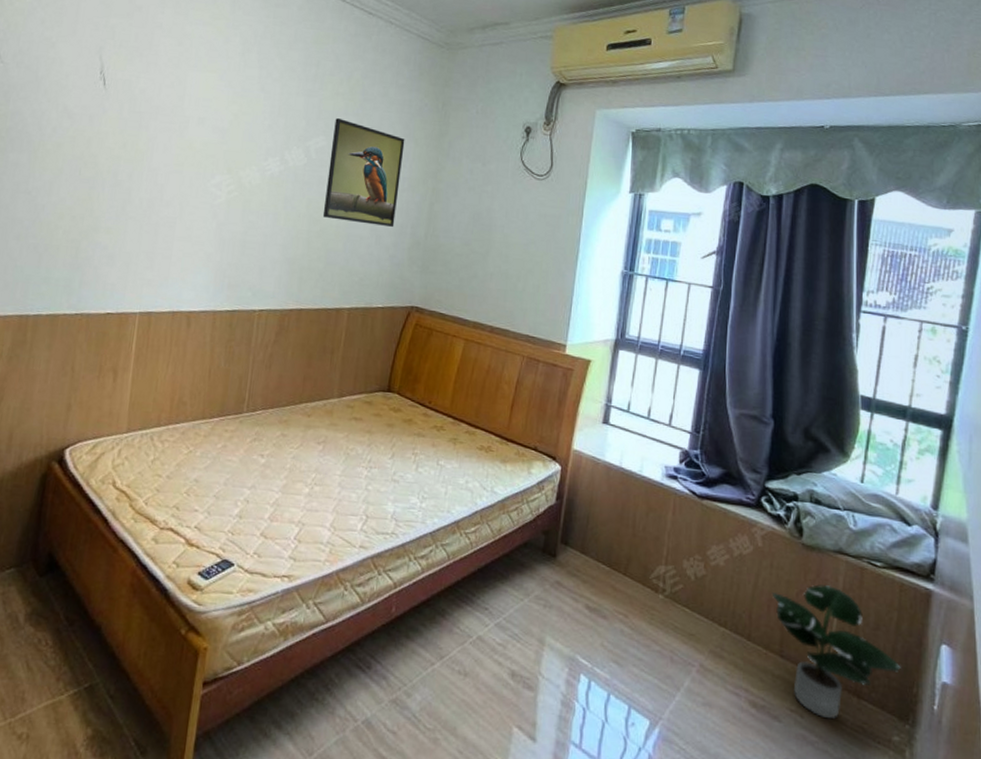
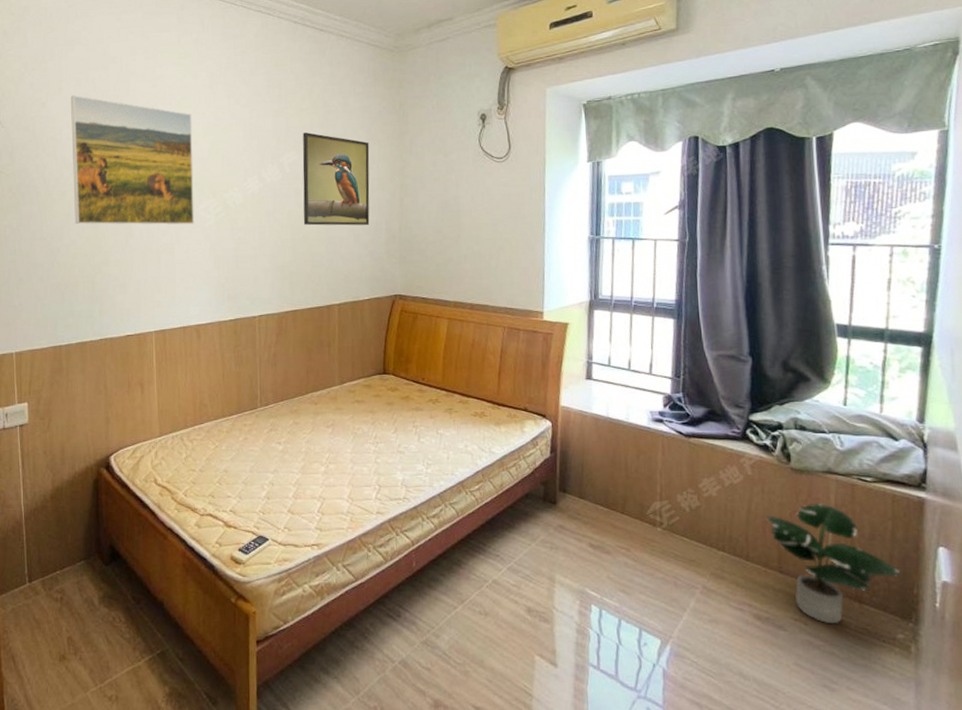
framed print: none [67,39,218,200] -> present [71,94,195,225]

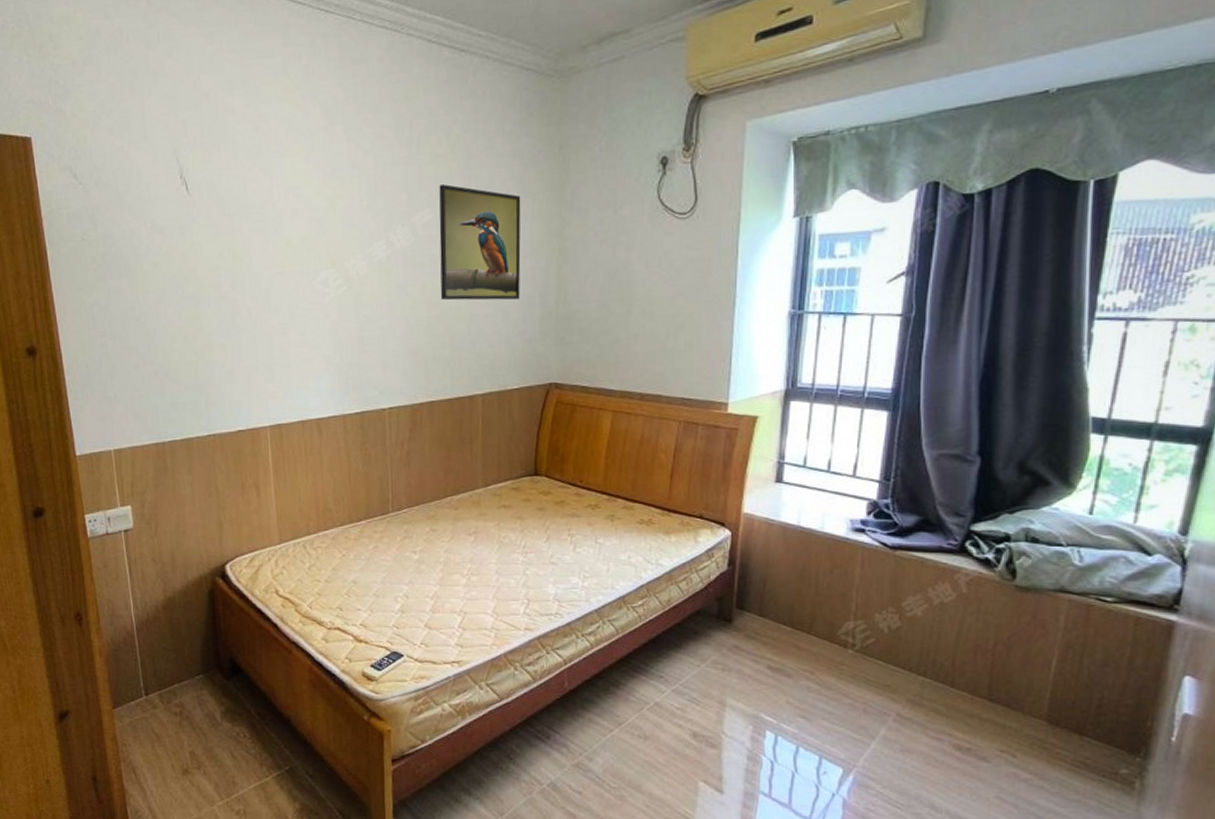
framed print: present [71,94,195,225] -> none [158,141,311,302]
potted plant: present [765,504,900,624] -> none [978,626,1133,757]

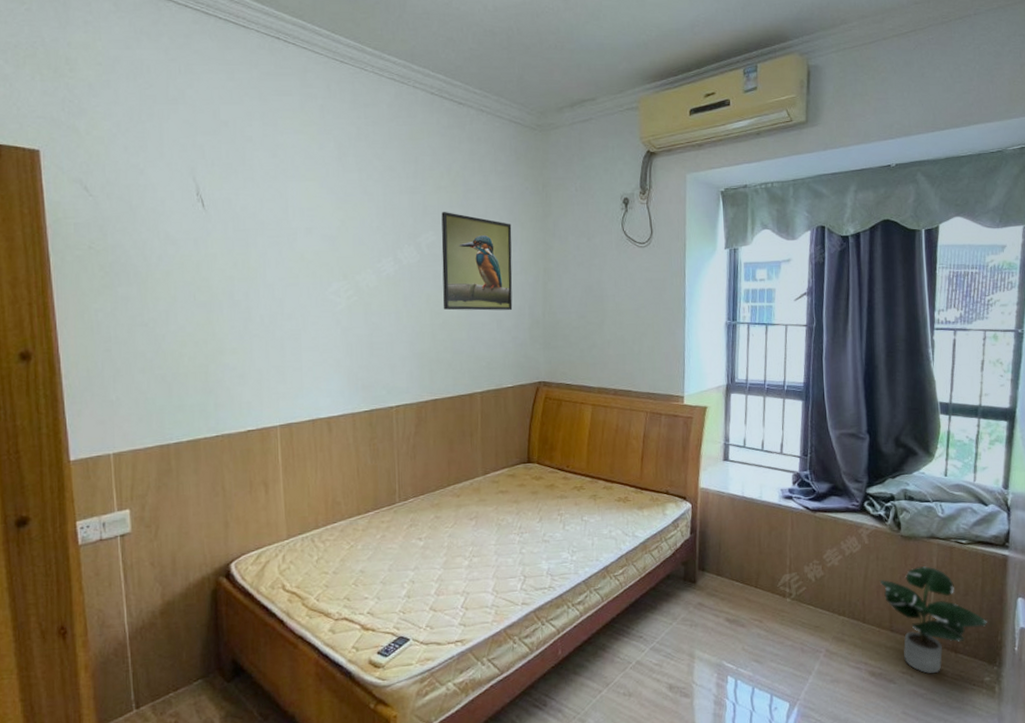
potted plant: none [978,626,1133,757] -> present [879,566,987,674]

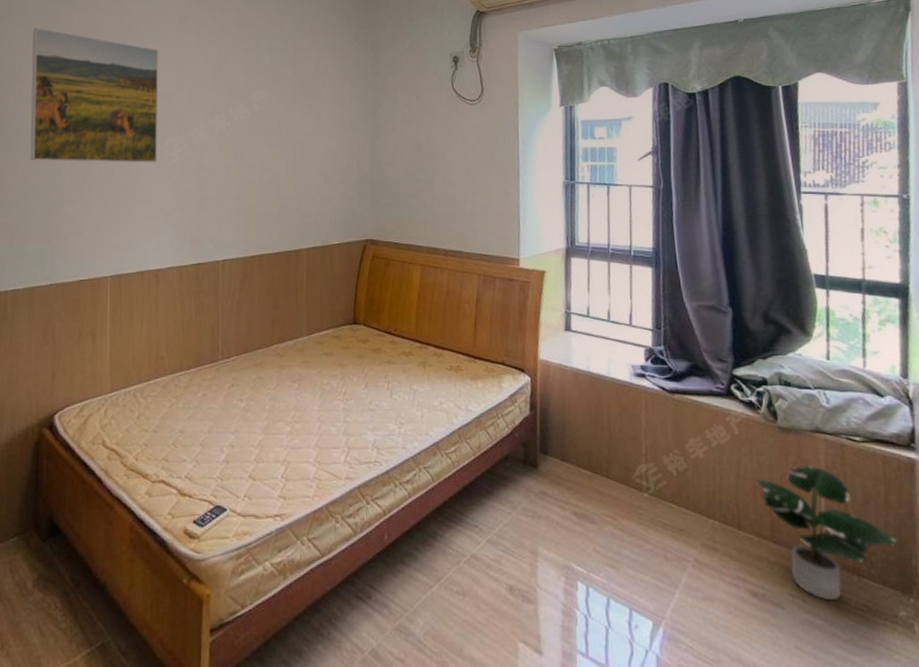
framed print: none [175,161,323,309] -> present [30,27,159,163]
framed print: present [441,212,513,311] -> none [271,71,341,167]

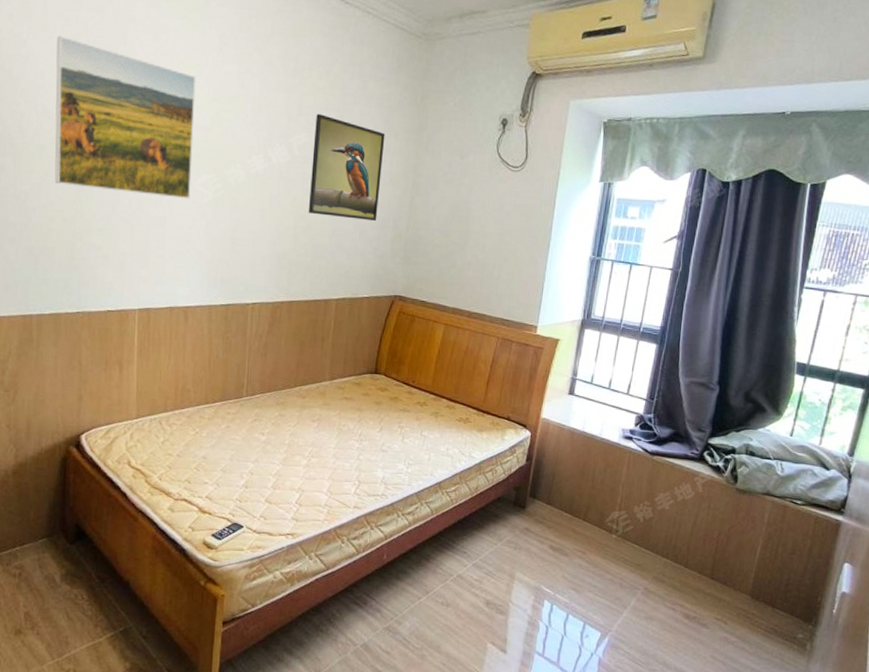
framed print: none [271,71,341,167] -> present [308,114,385,221]
potted plant: present [755,466,896,601] -> none [707,521,810,624]

